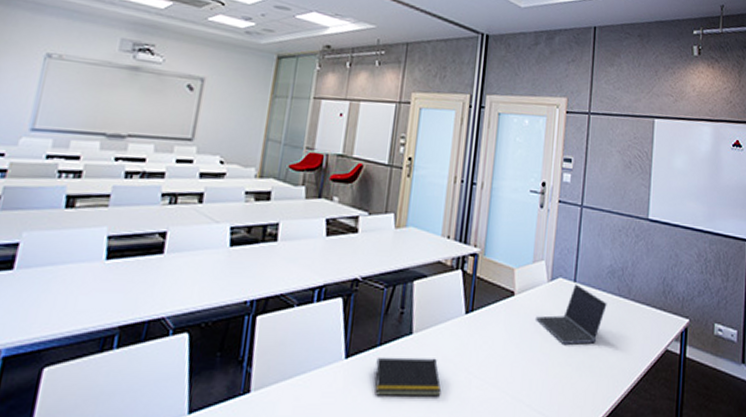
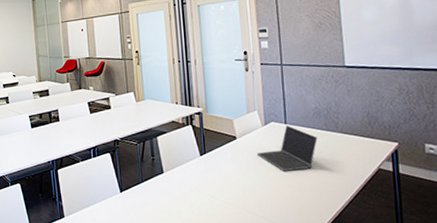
notepad: present [374,357,442,397] -> none [141,188,193,215]

